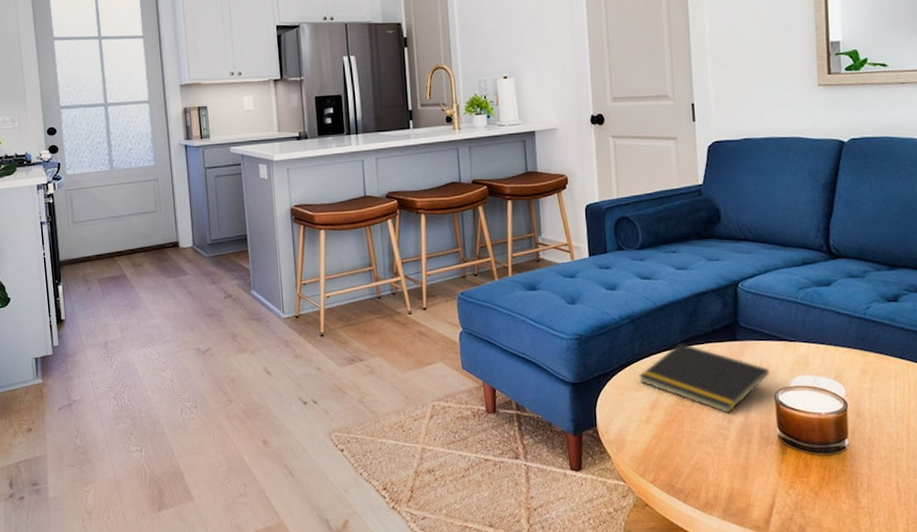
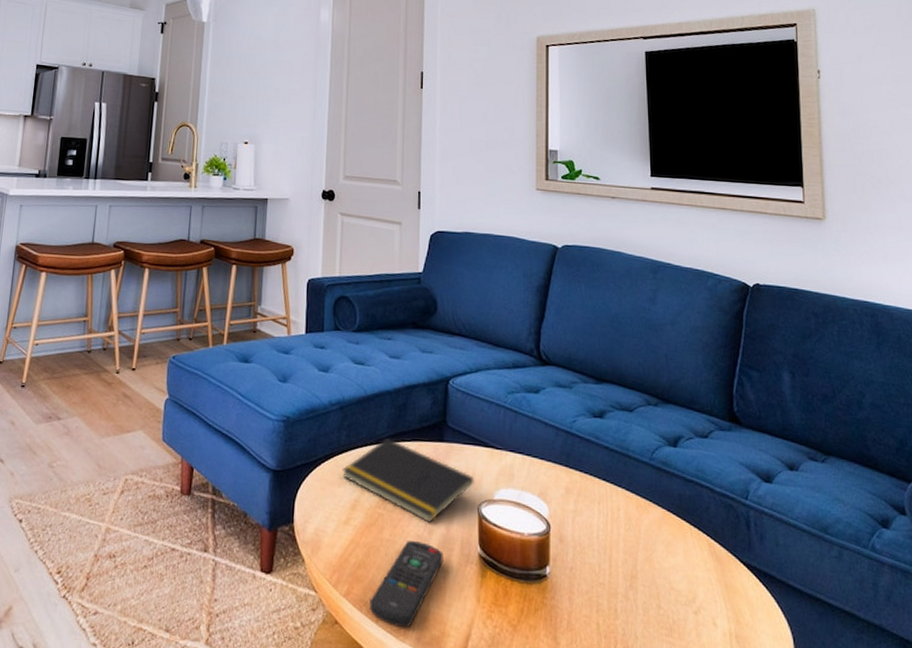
remote control: none [676,429,744,504] -> present [369,540,444,628]

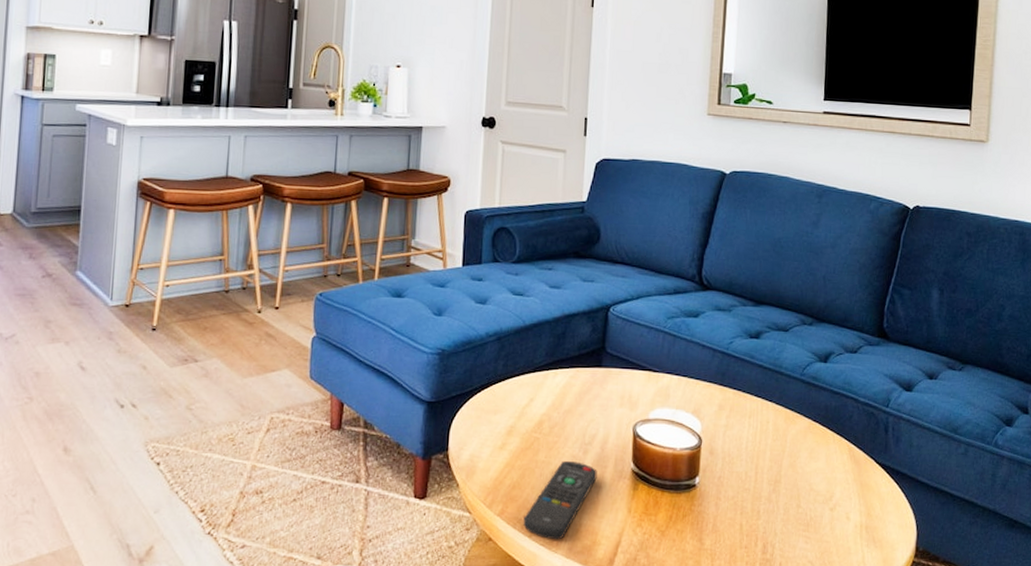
notepad: present [342,437,474,523] -> none [498,365,631,444]

